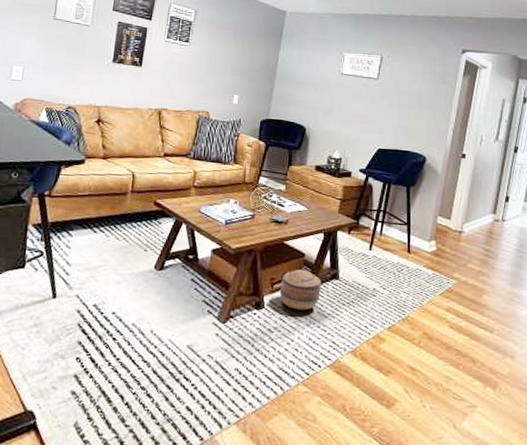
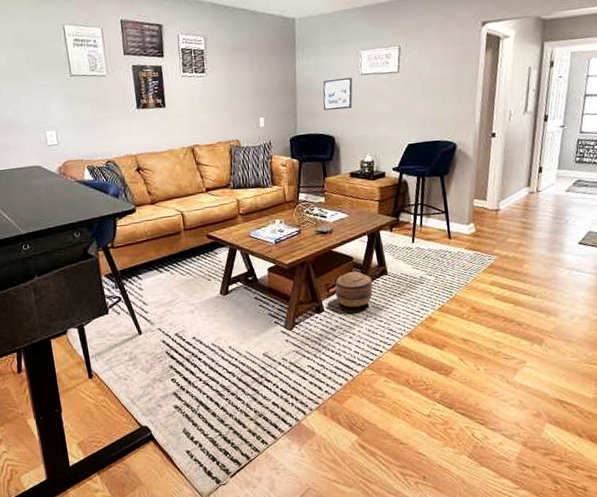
picture frame: none [299,73,332,104] -> present [323,77,353,111]

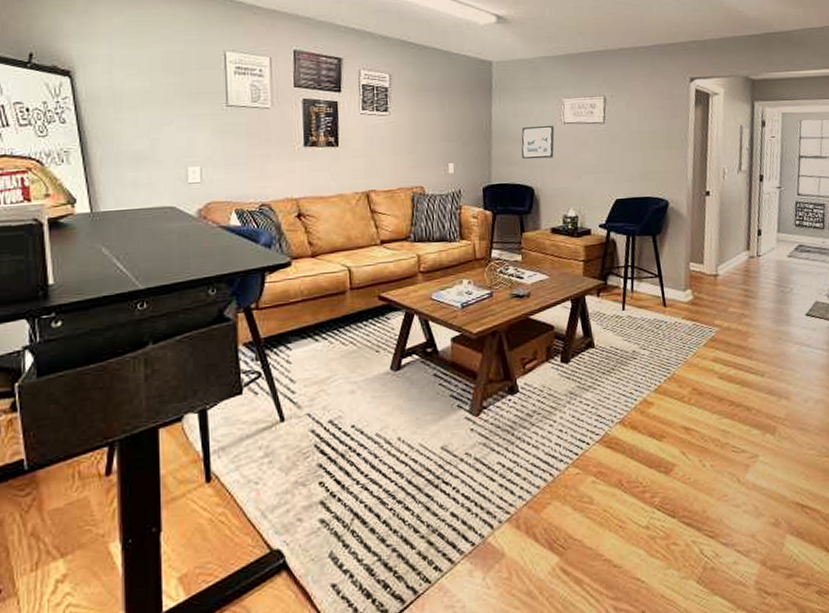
basket: present [335,271,373,308] -> none [532,343,577,388]

